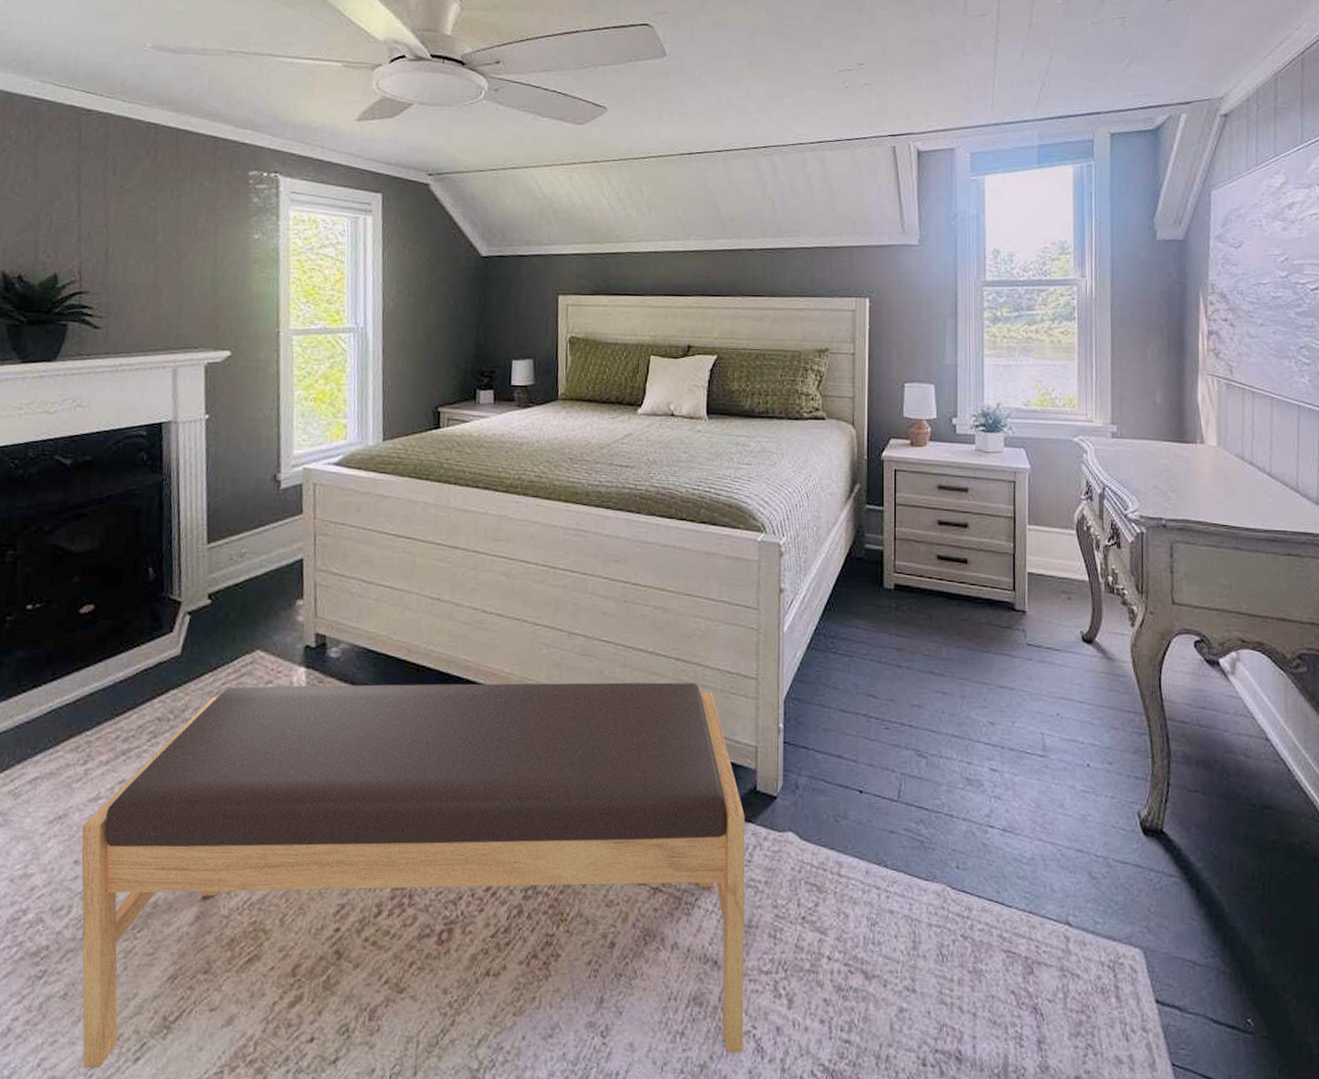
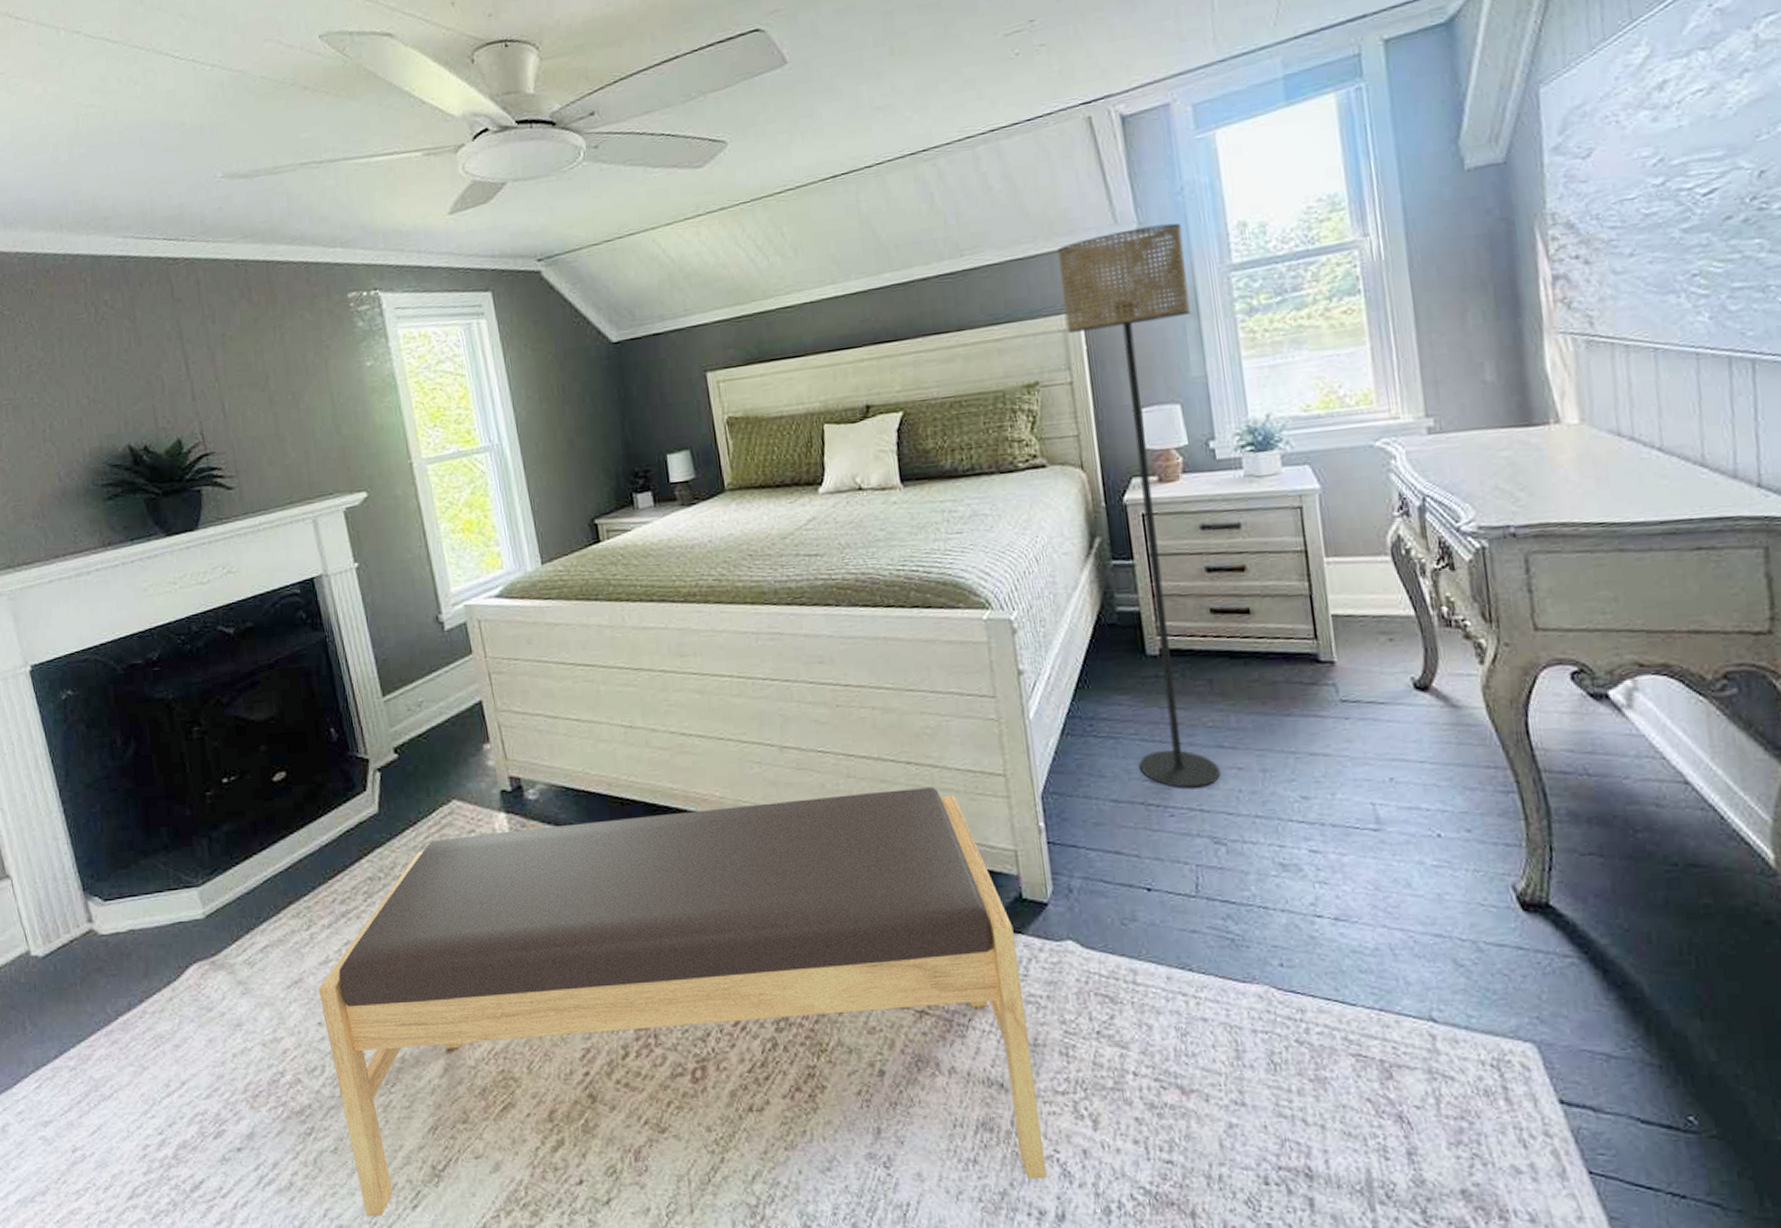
floor lamp: none [856,239,953,707] -> present [1057,223,1220,789]

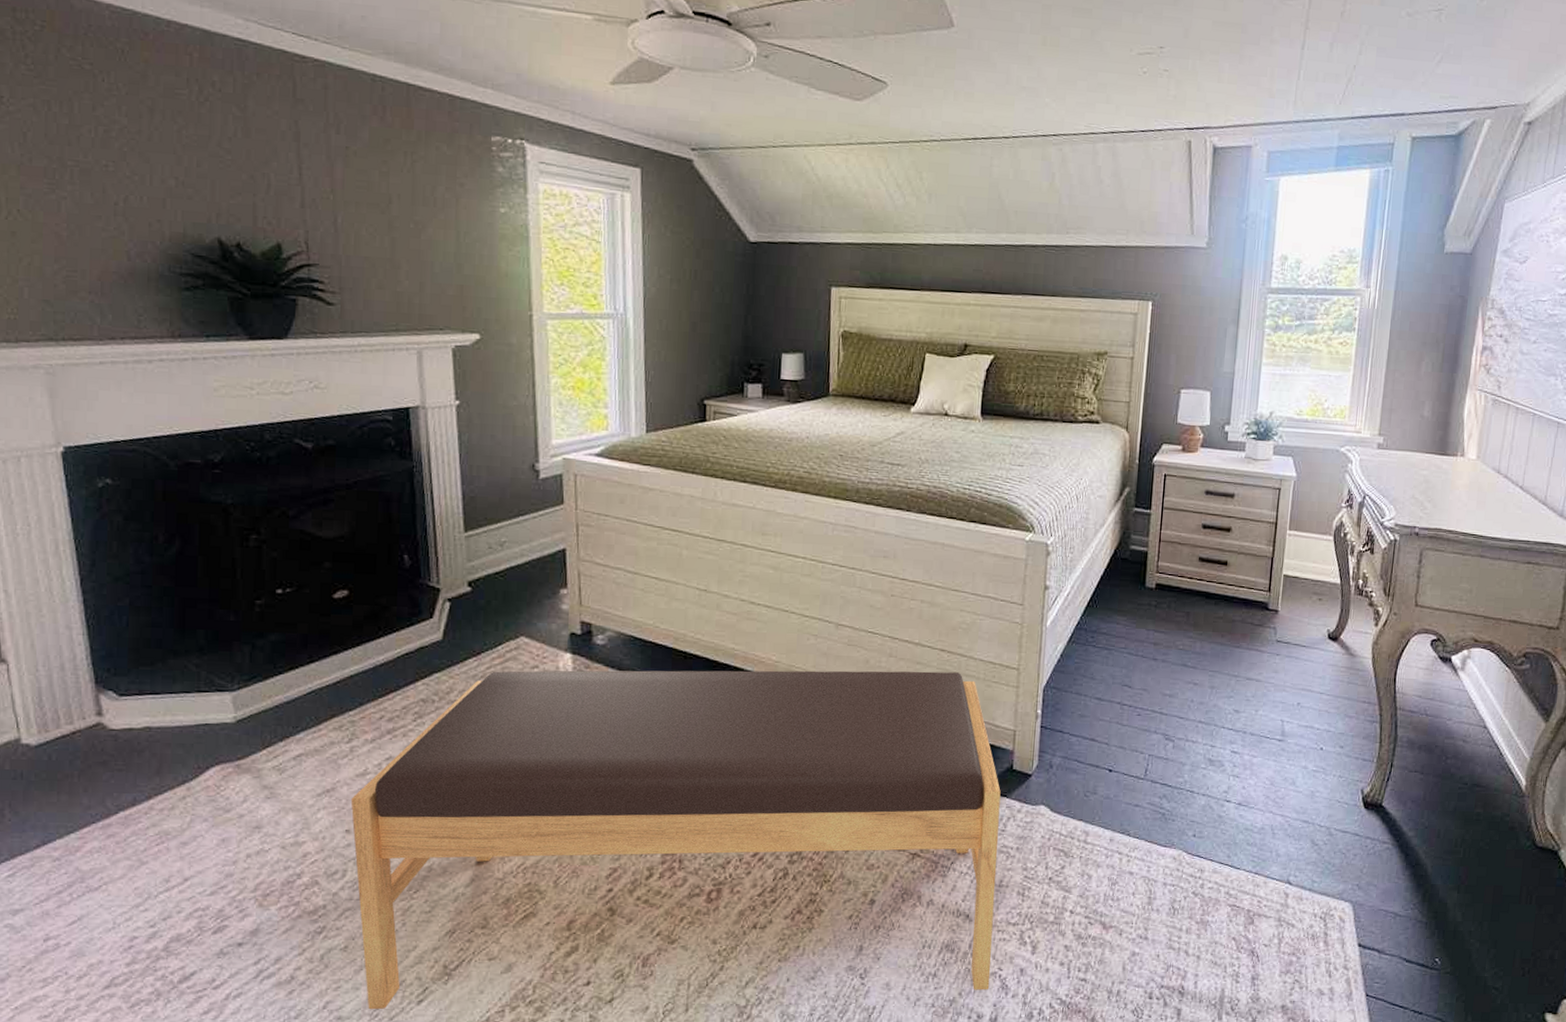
floor lamp: present [1057,223,1220,789] -> none [1122,241,1241,696]

